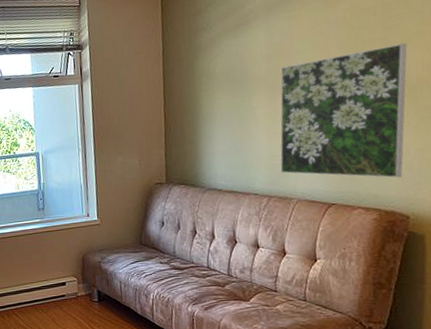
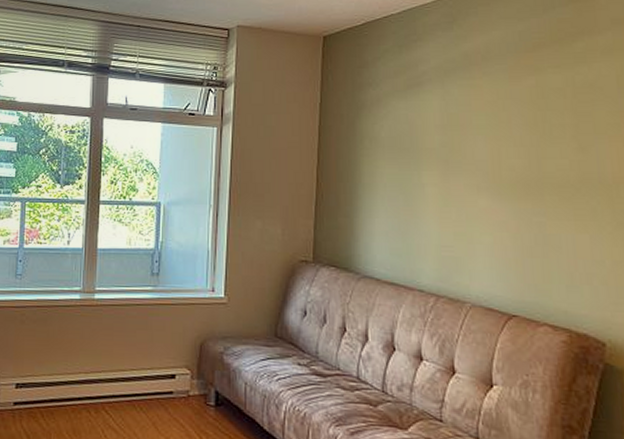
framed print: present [280,43,407,178] -> none [451,133,601,294]

